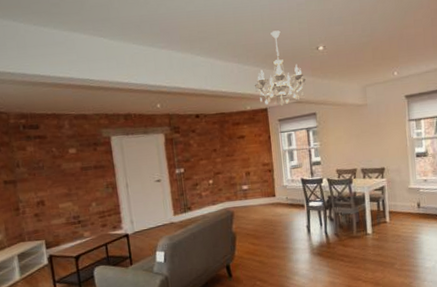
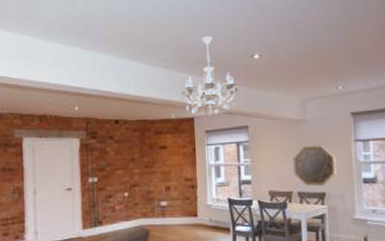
home mirror: none [356,126,394,163] -> present [293,145,337,187]

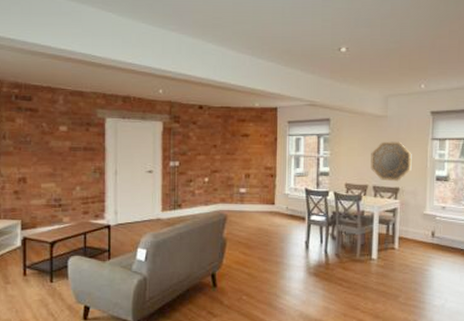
chandelier: present [181,36,239,116] -> none [266,25,324,107]

